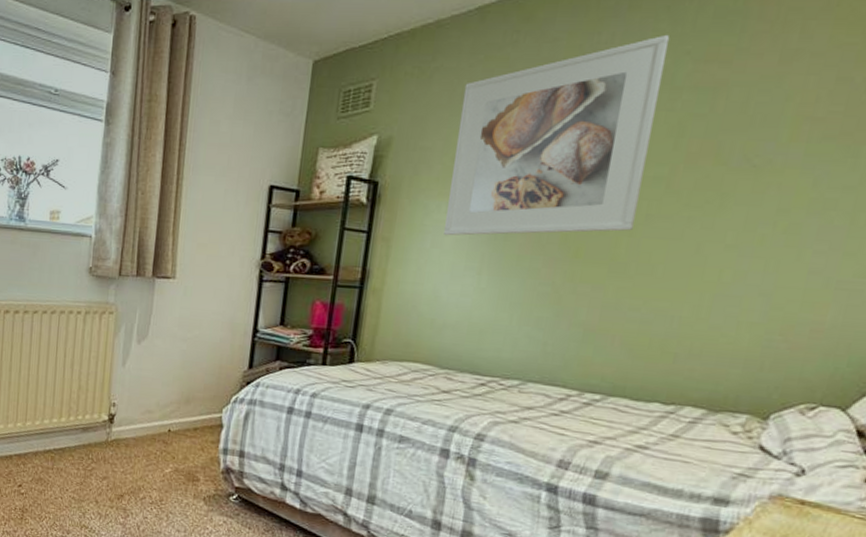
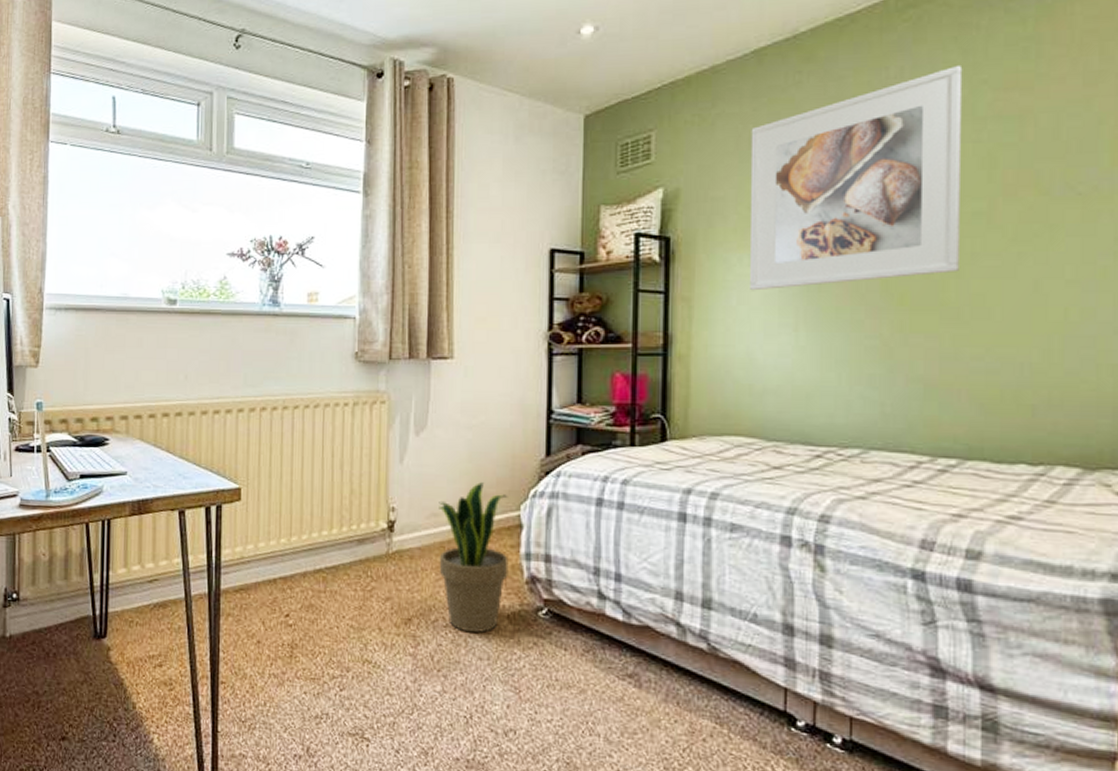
potted plant: none [149,387,213,510] -> present [439,482,509,633]

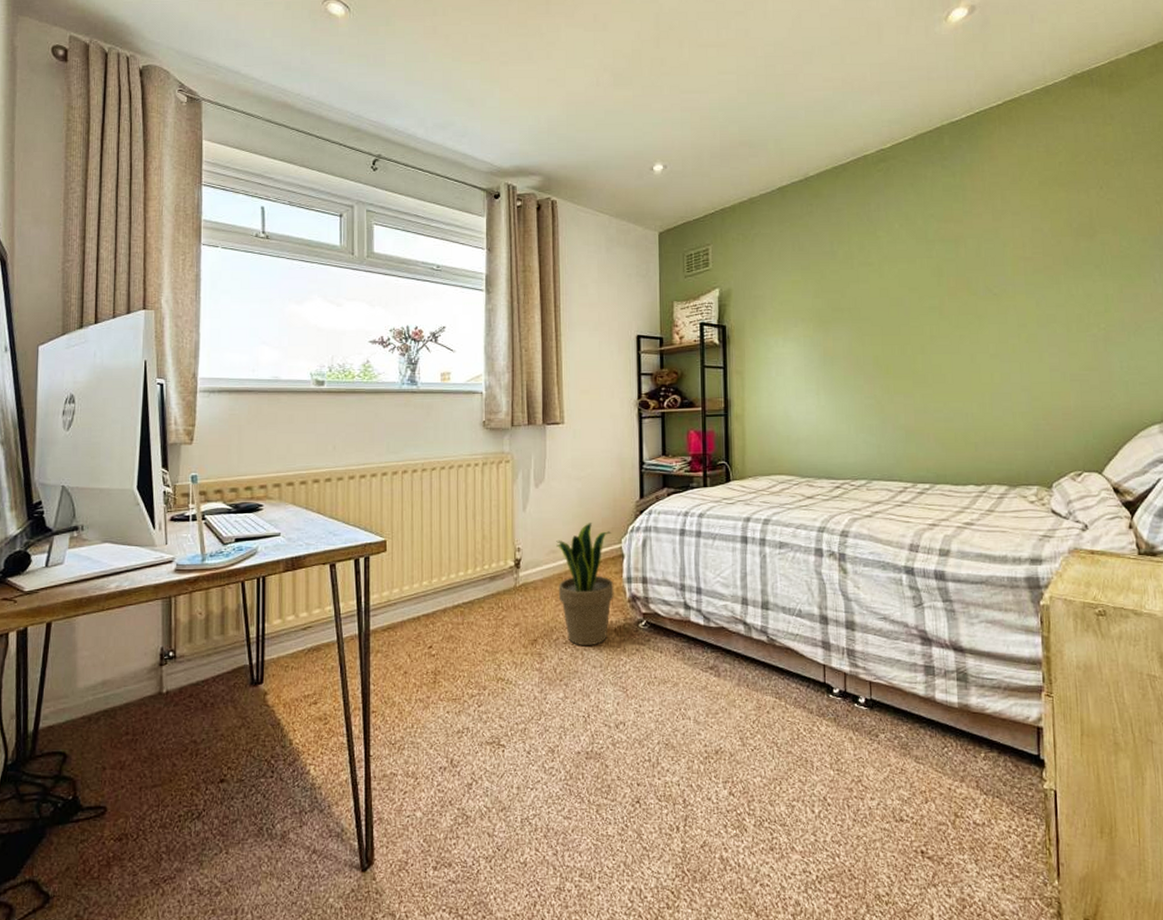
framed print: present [749,64,963,291] -> none [779,203,923,366]

